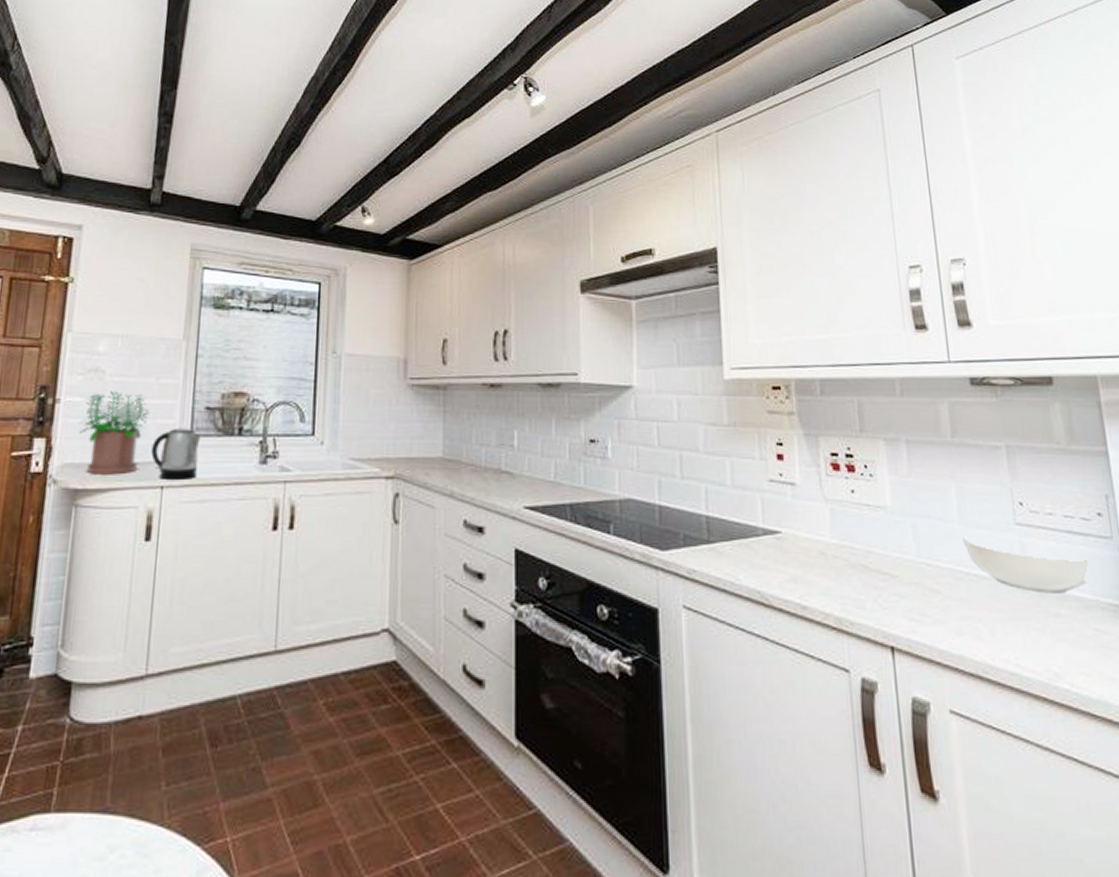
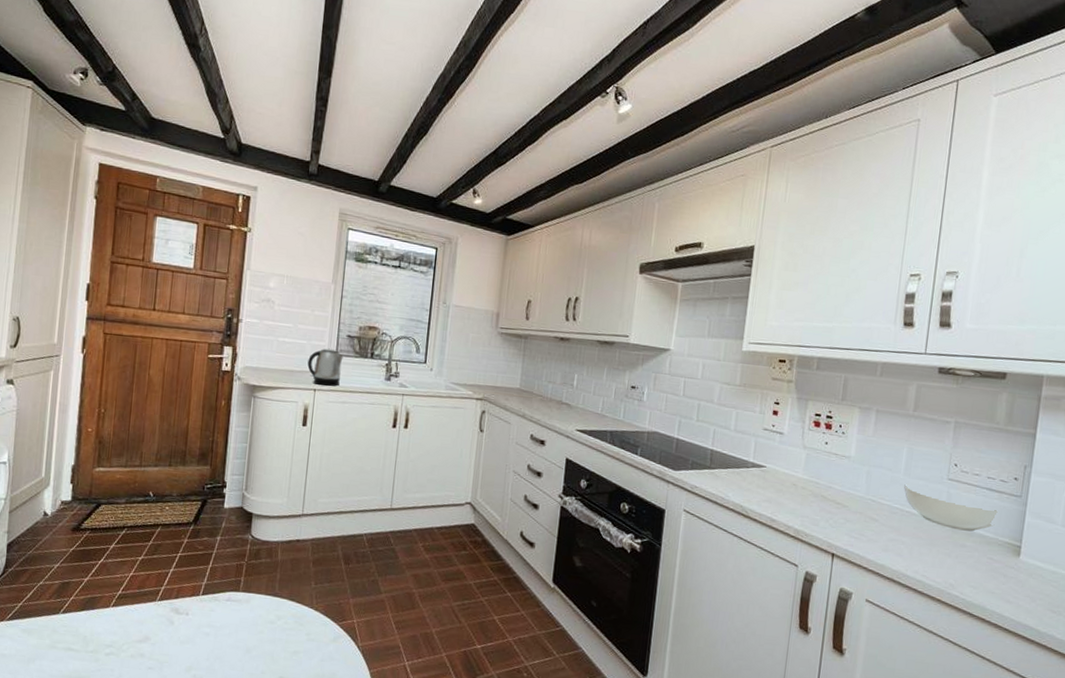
potted plant: present [79,391,150,475] -> none [256,317,307,378]

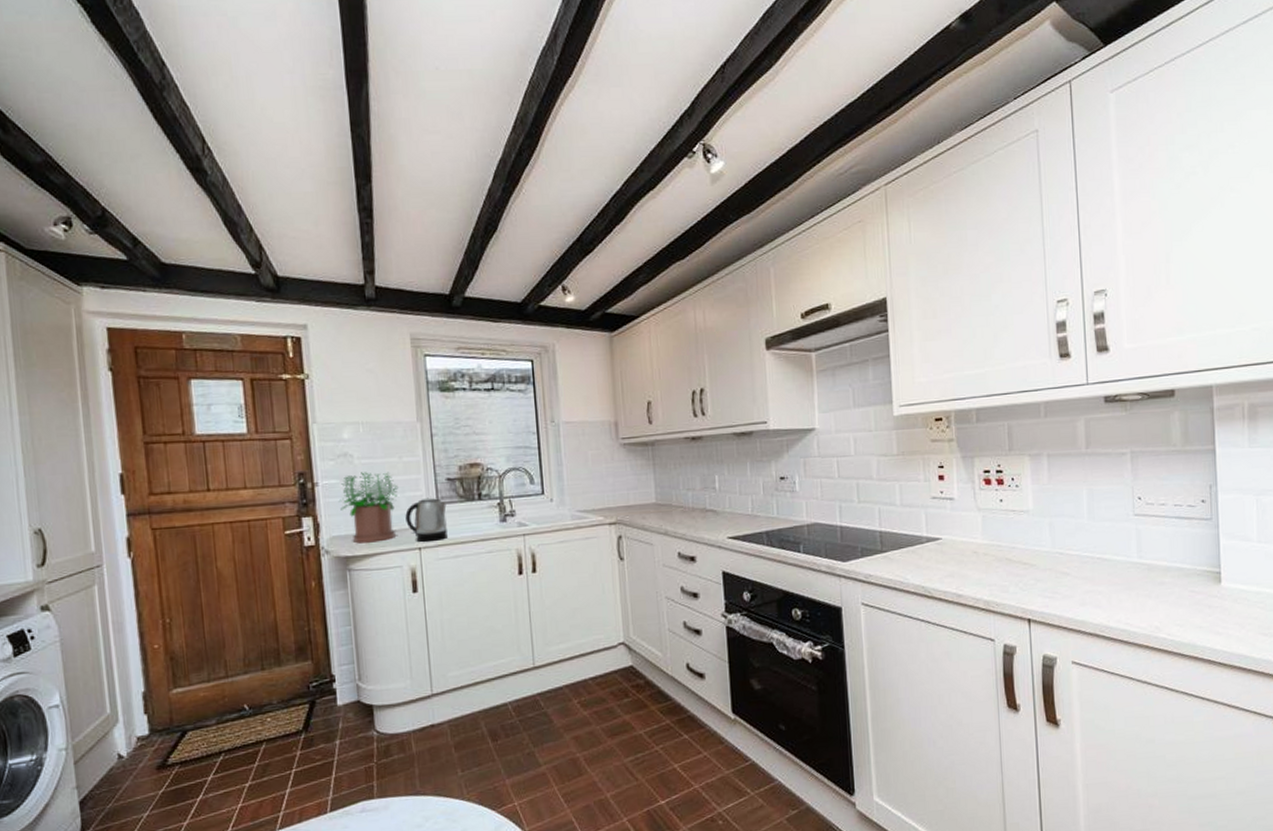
potted plant: none [256,317,307,378] -> present [338,472,399,544]
bowl: present [904,484,998,532] -> none [1090,528,1191,568]

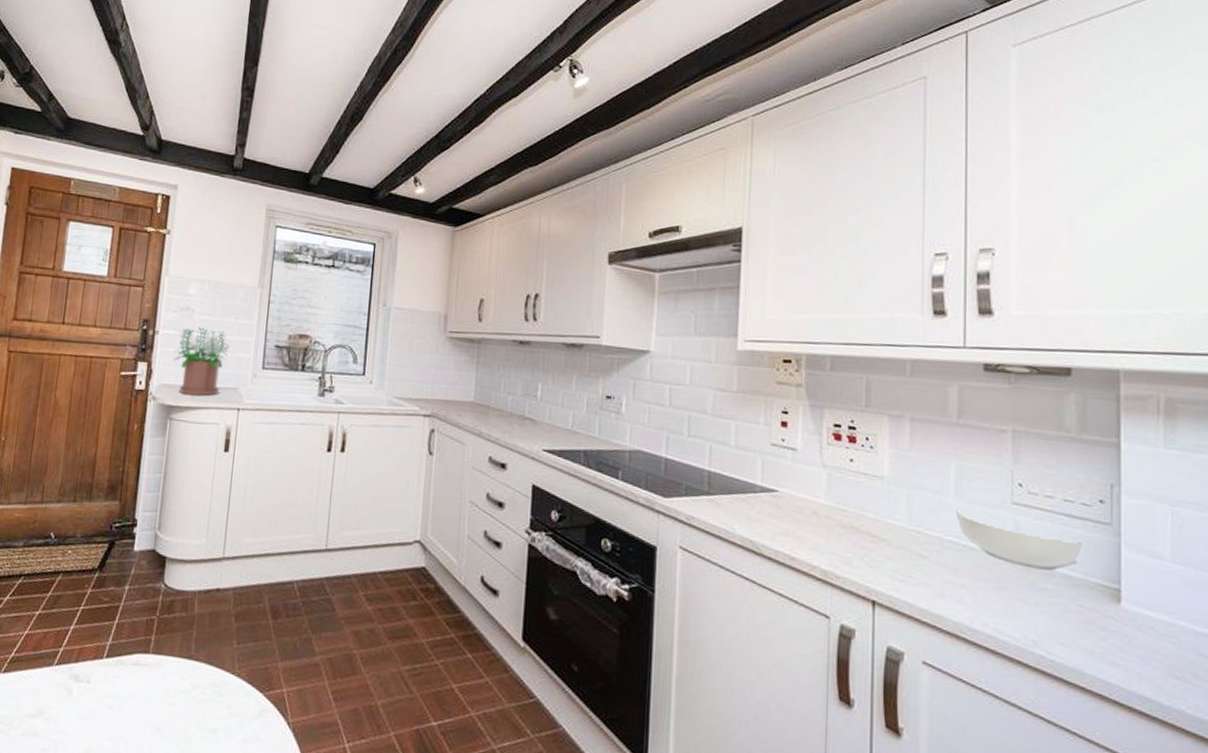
kettle: present [405,497,448,543] -> none [230,361,271,405]
bowl: none [1090,528,1191,568] -> present [957,510,1083,571]

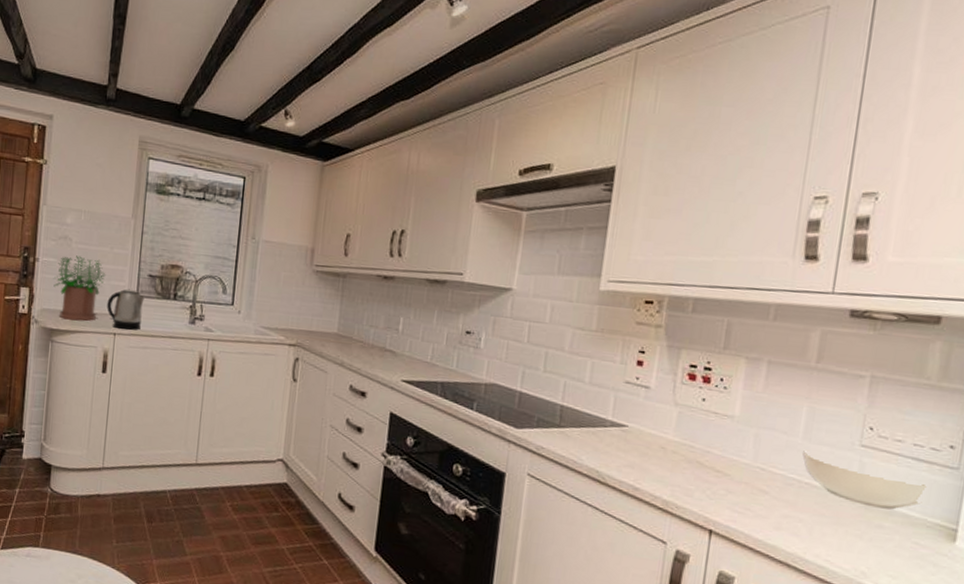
kettle: none [230,361,271,405] -> present [107,289,145,331]

